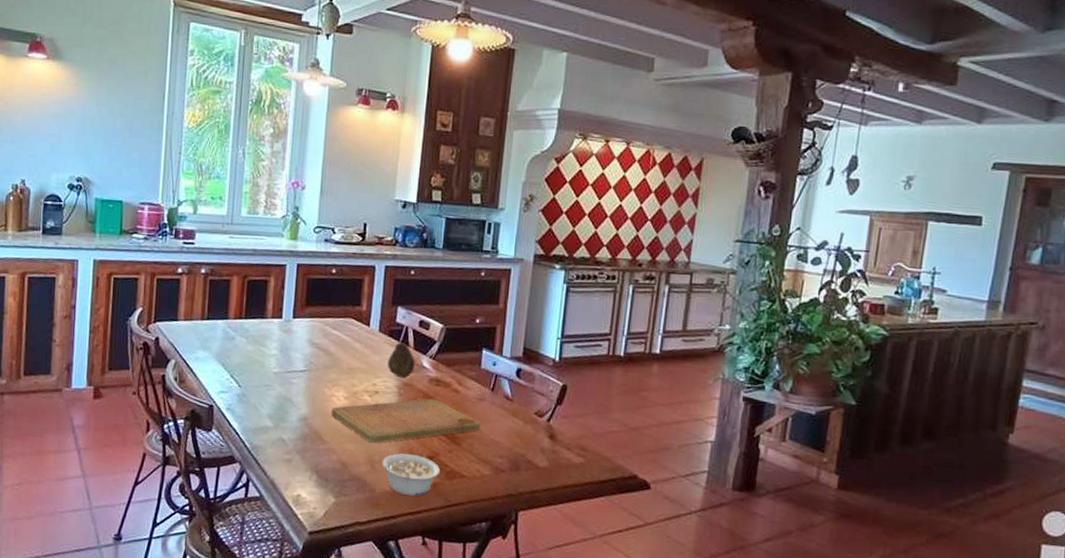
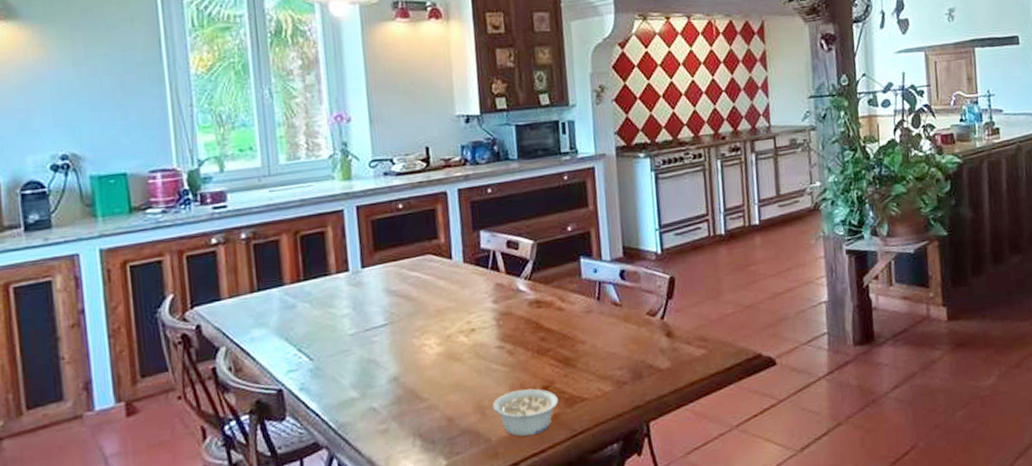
cutting board: present [331,398,481,444] -> none [425,322,593,388]
fruit: present [388,341,415,379] -> none [479,268,511,309]

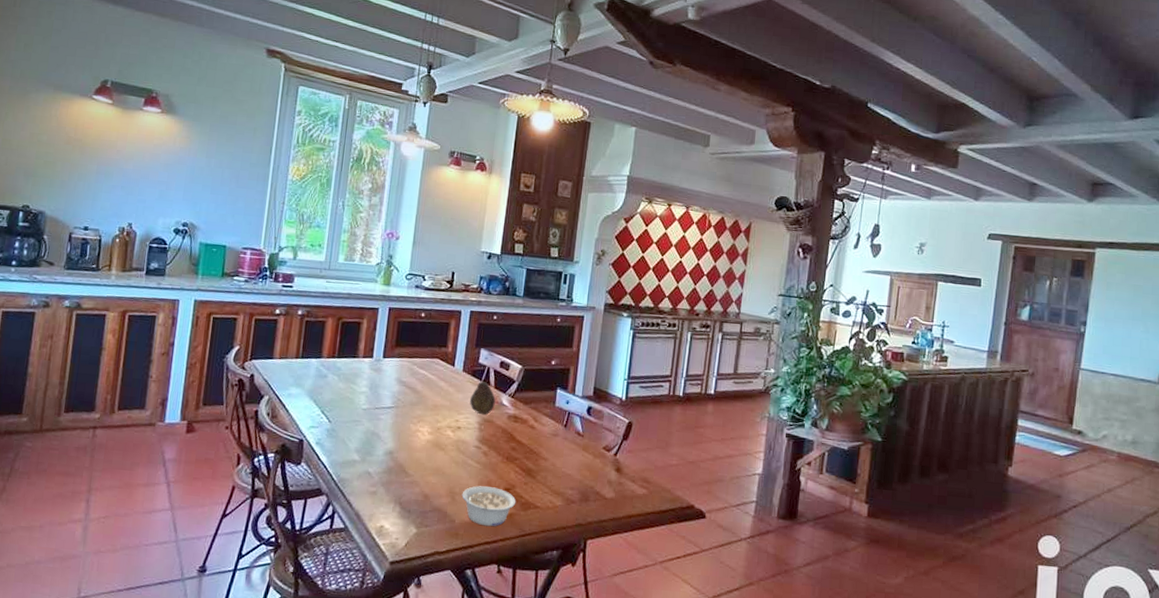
fruit: none [479,268,511,309] -> present [470,380,496,415]

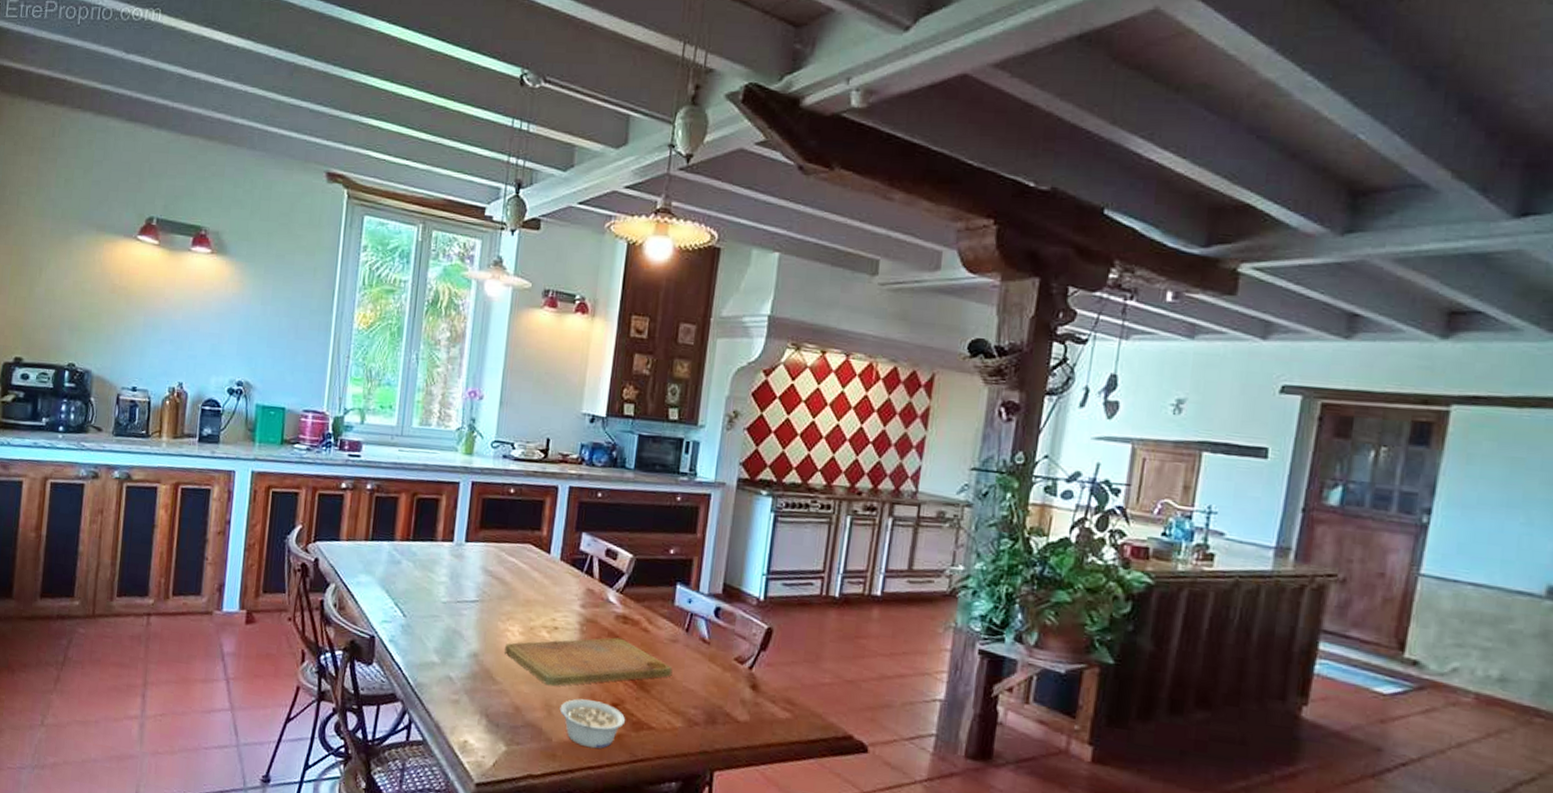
cutting board: none [416,434,554,477] -> present [505,637,673,687]
fruit: present [470,380,496,415] -> none [569,571,600,614]

